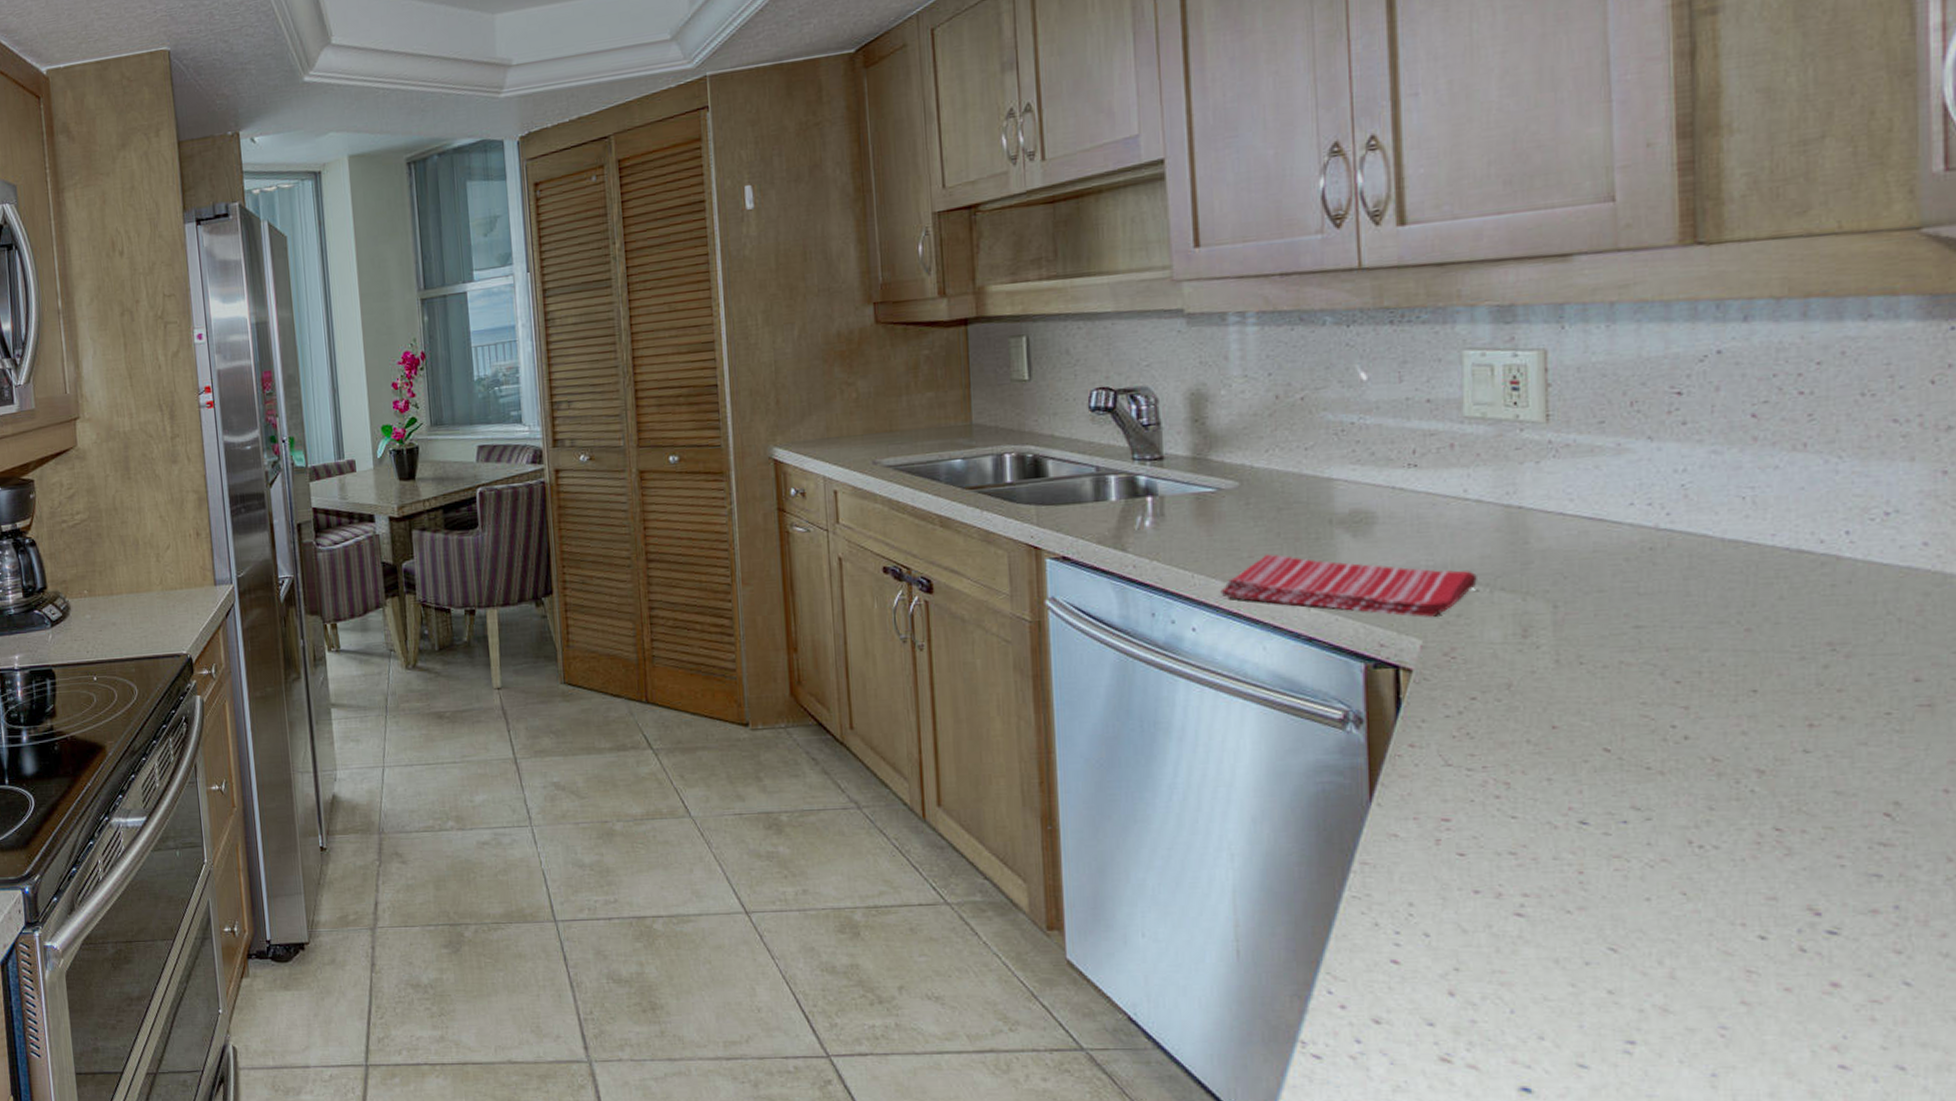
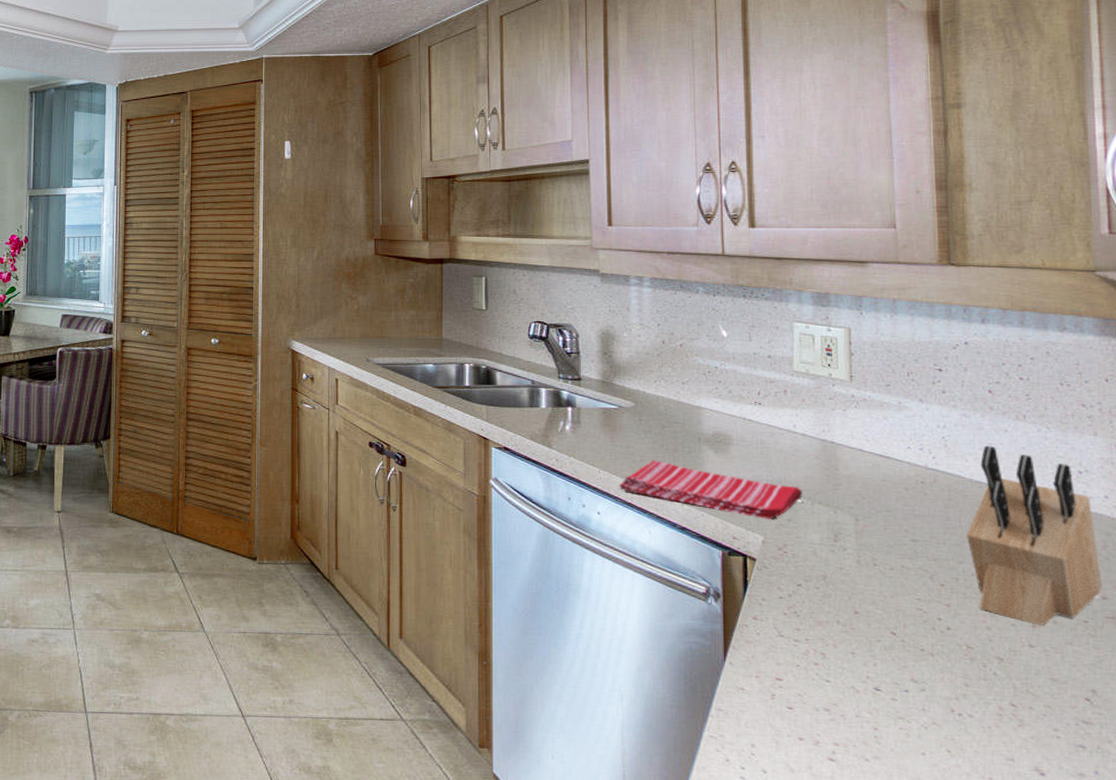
knife block: none [1715,489,1915,724] -> present [967,445,1103,626]

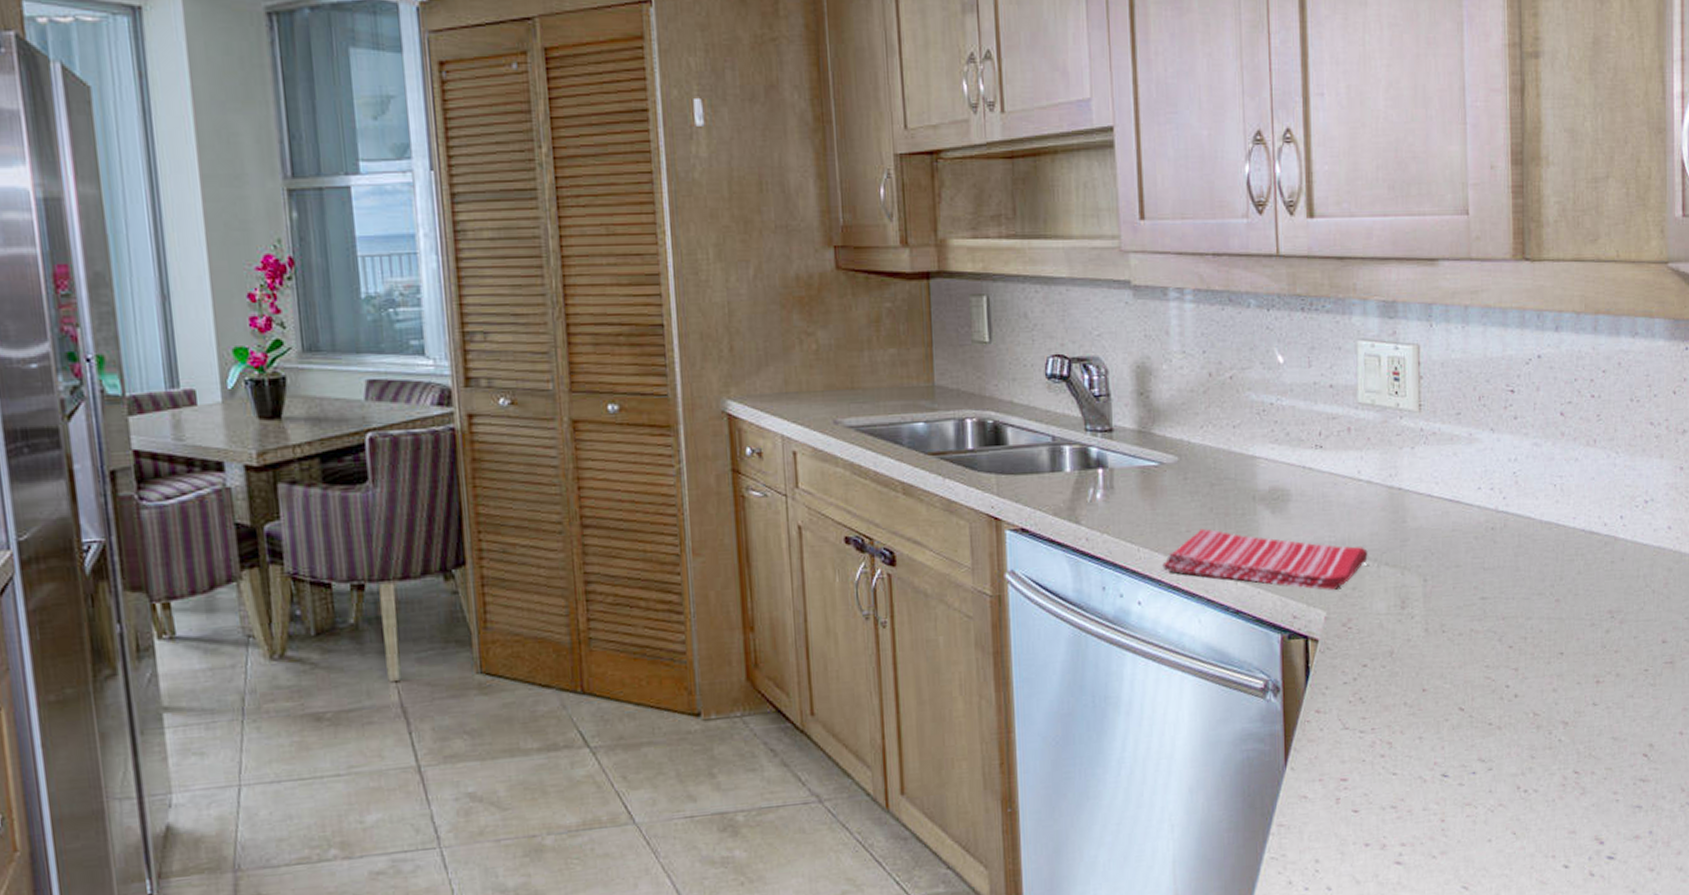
knife block: present [967,445,1103,626] -> none [1536,478,1663,680]

